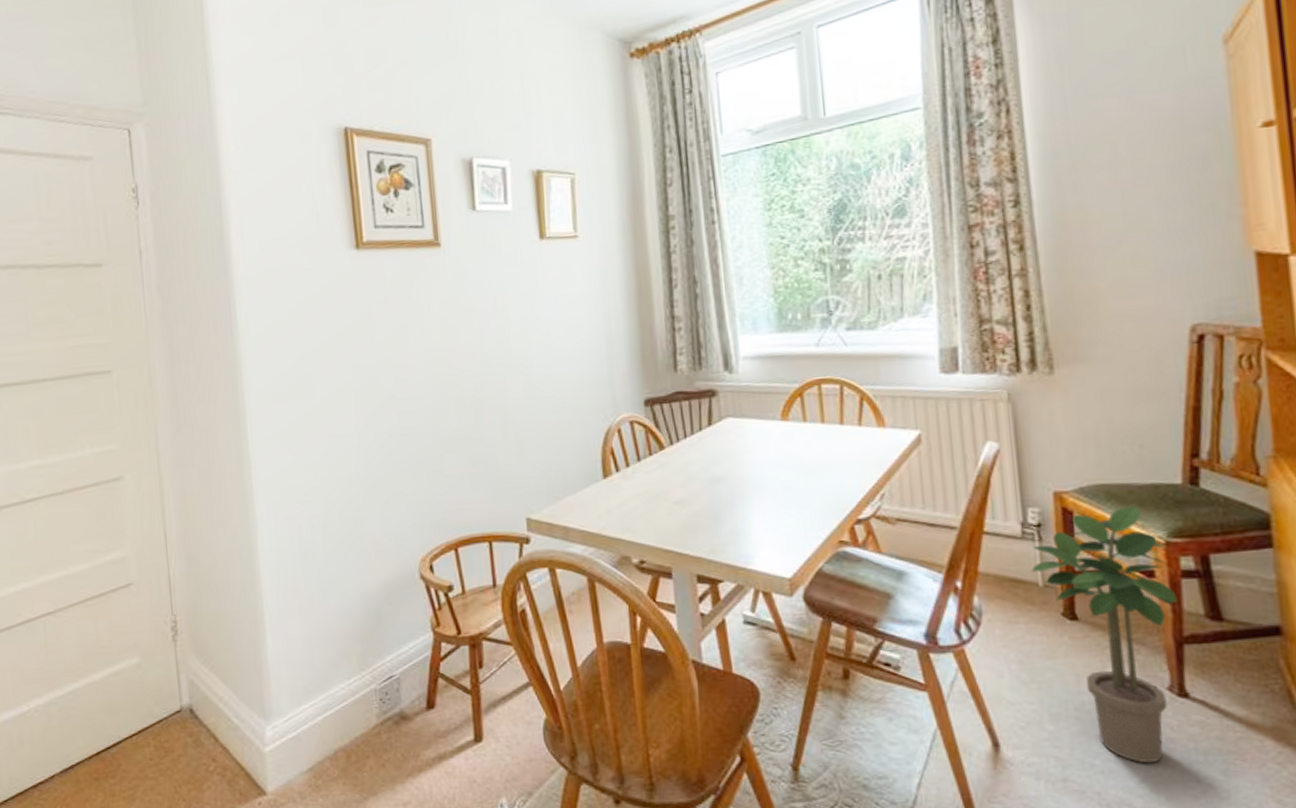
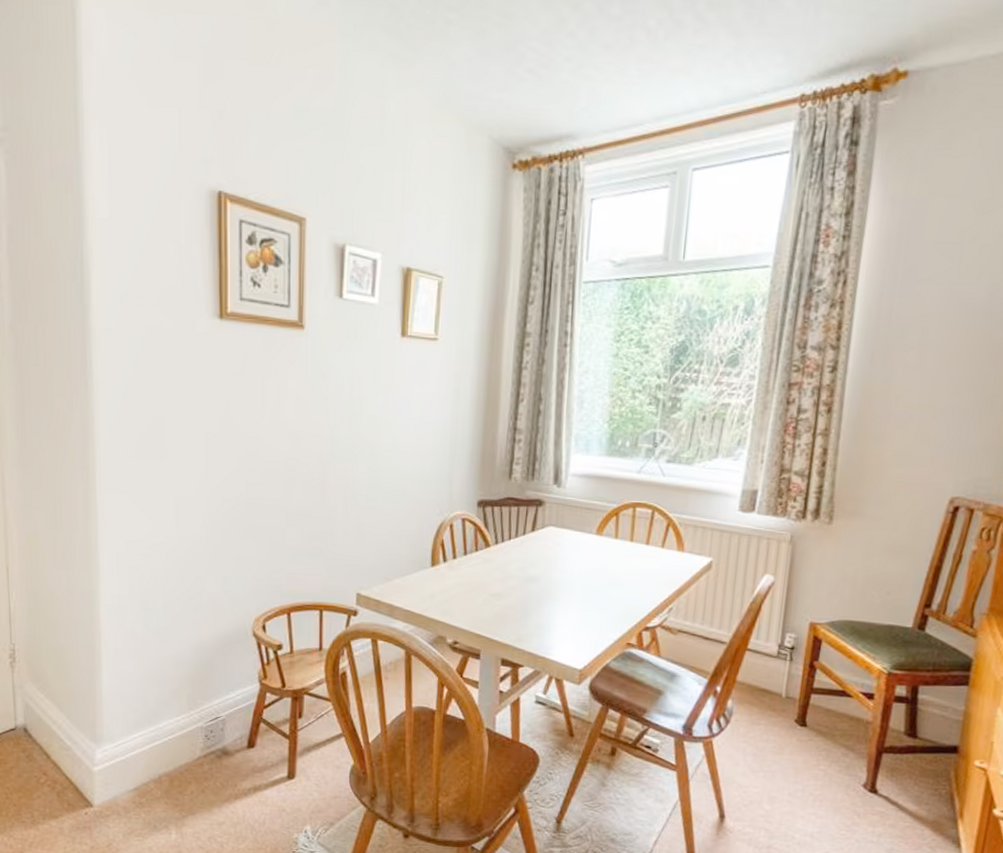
potted plant: present [1031,506,1178,764] -> none [779,641,889,840]

